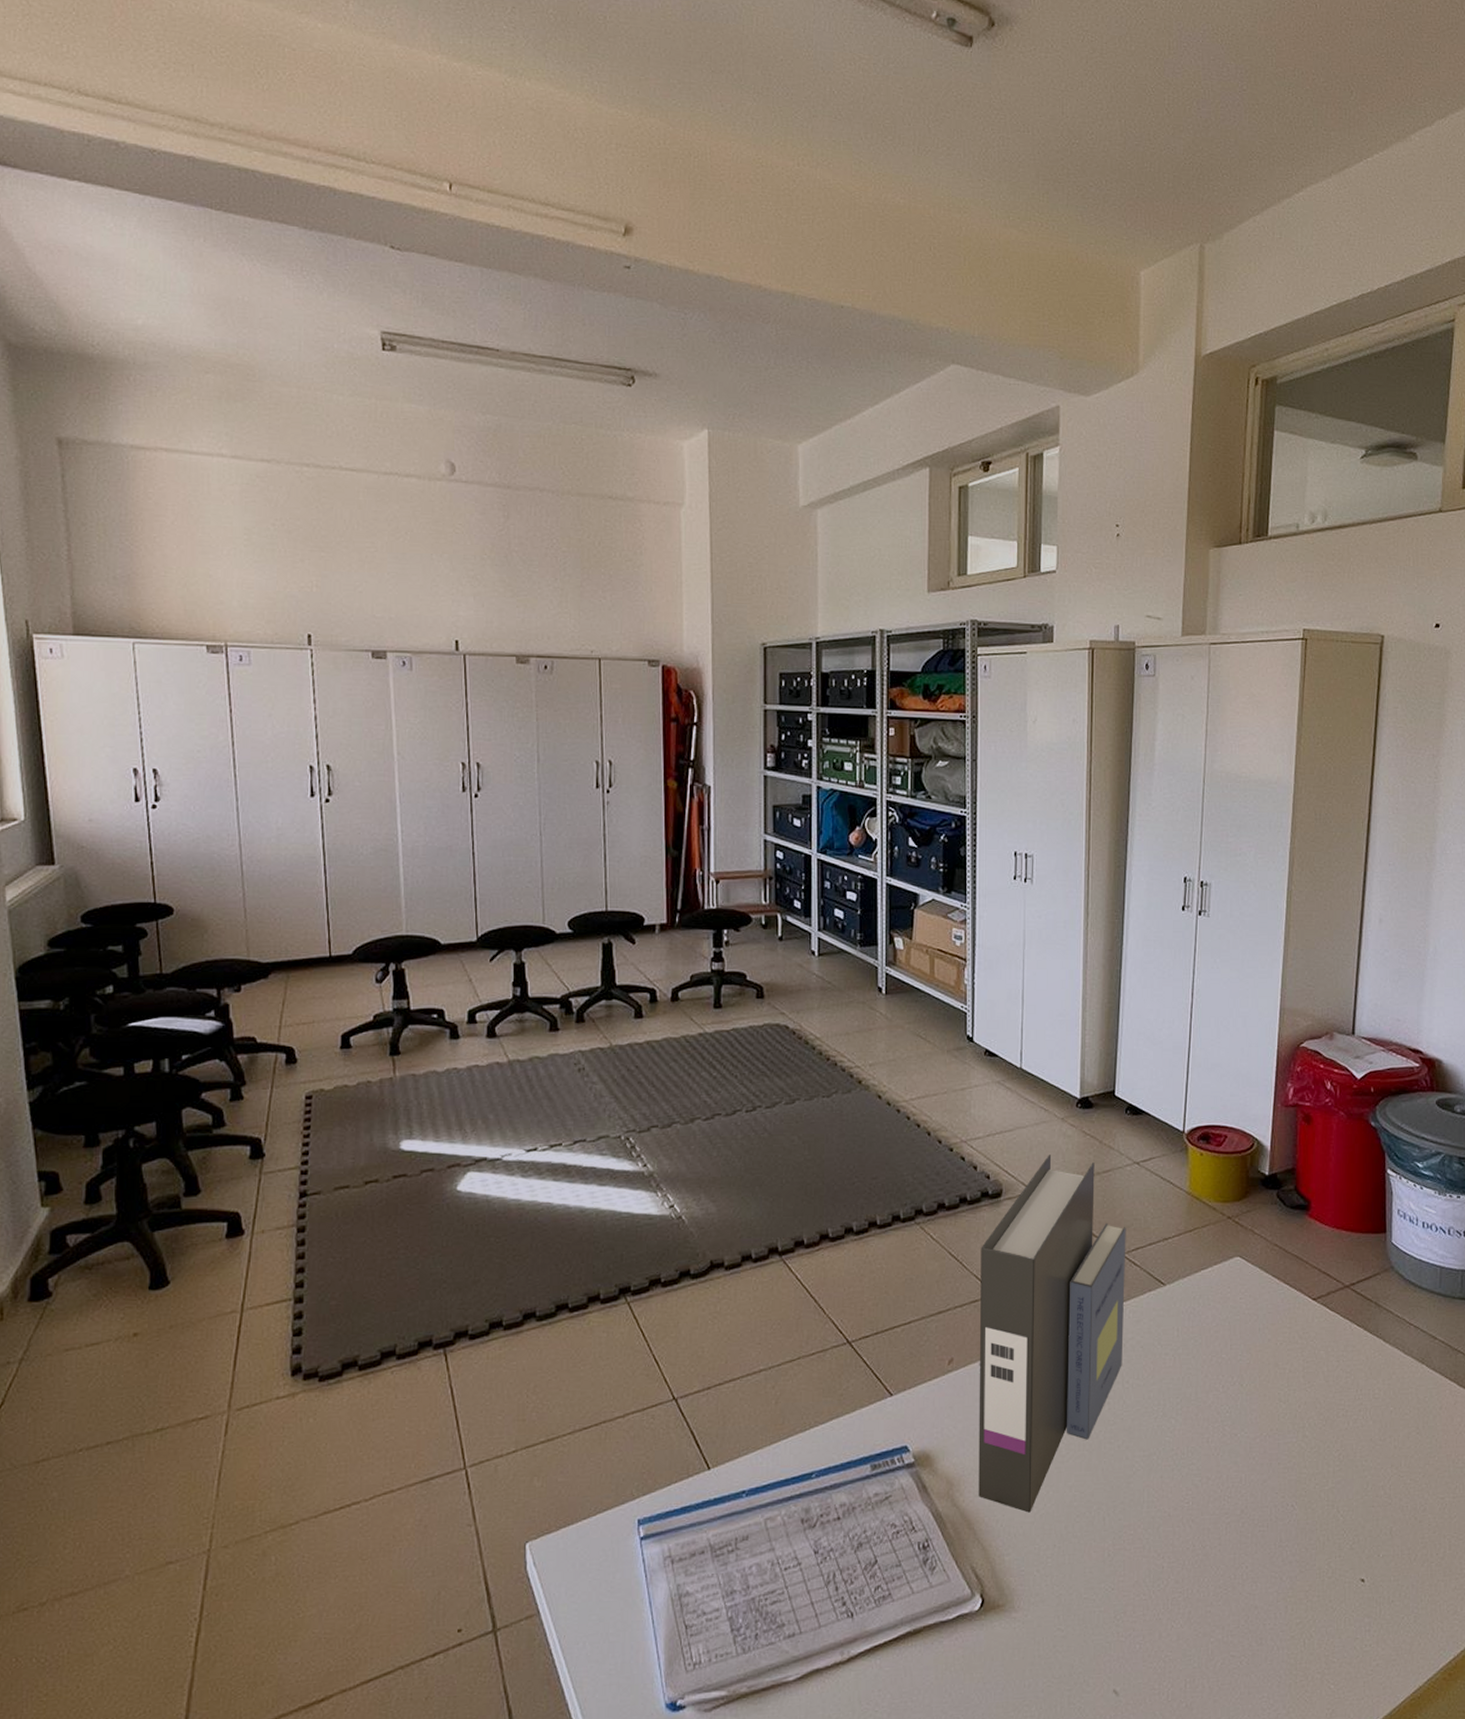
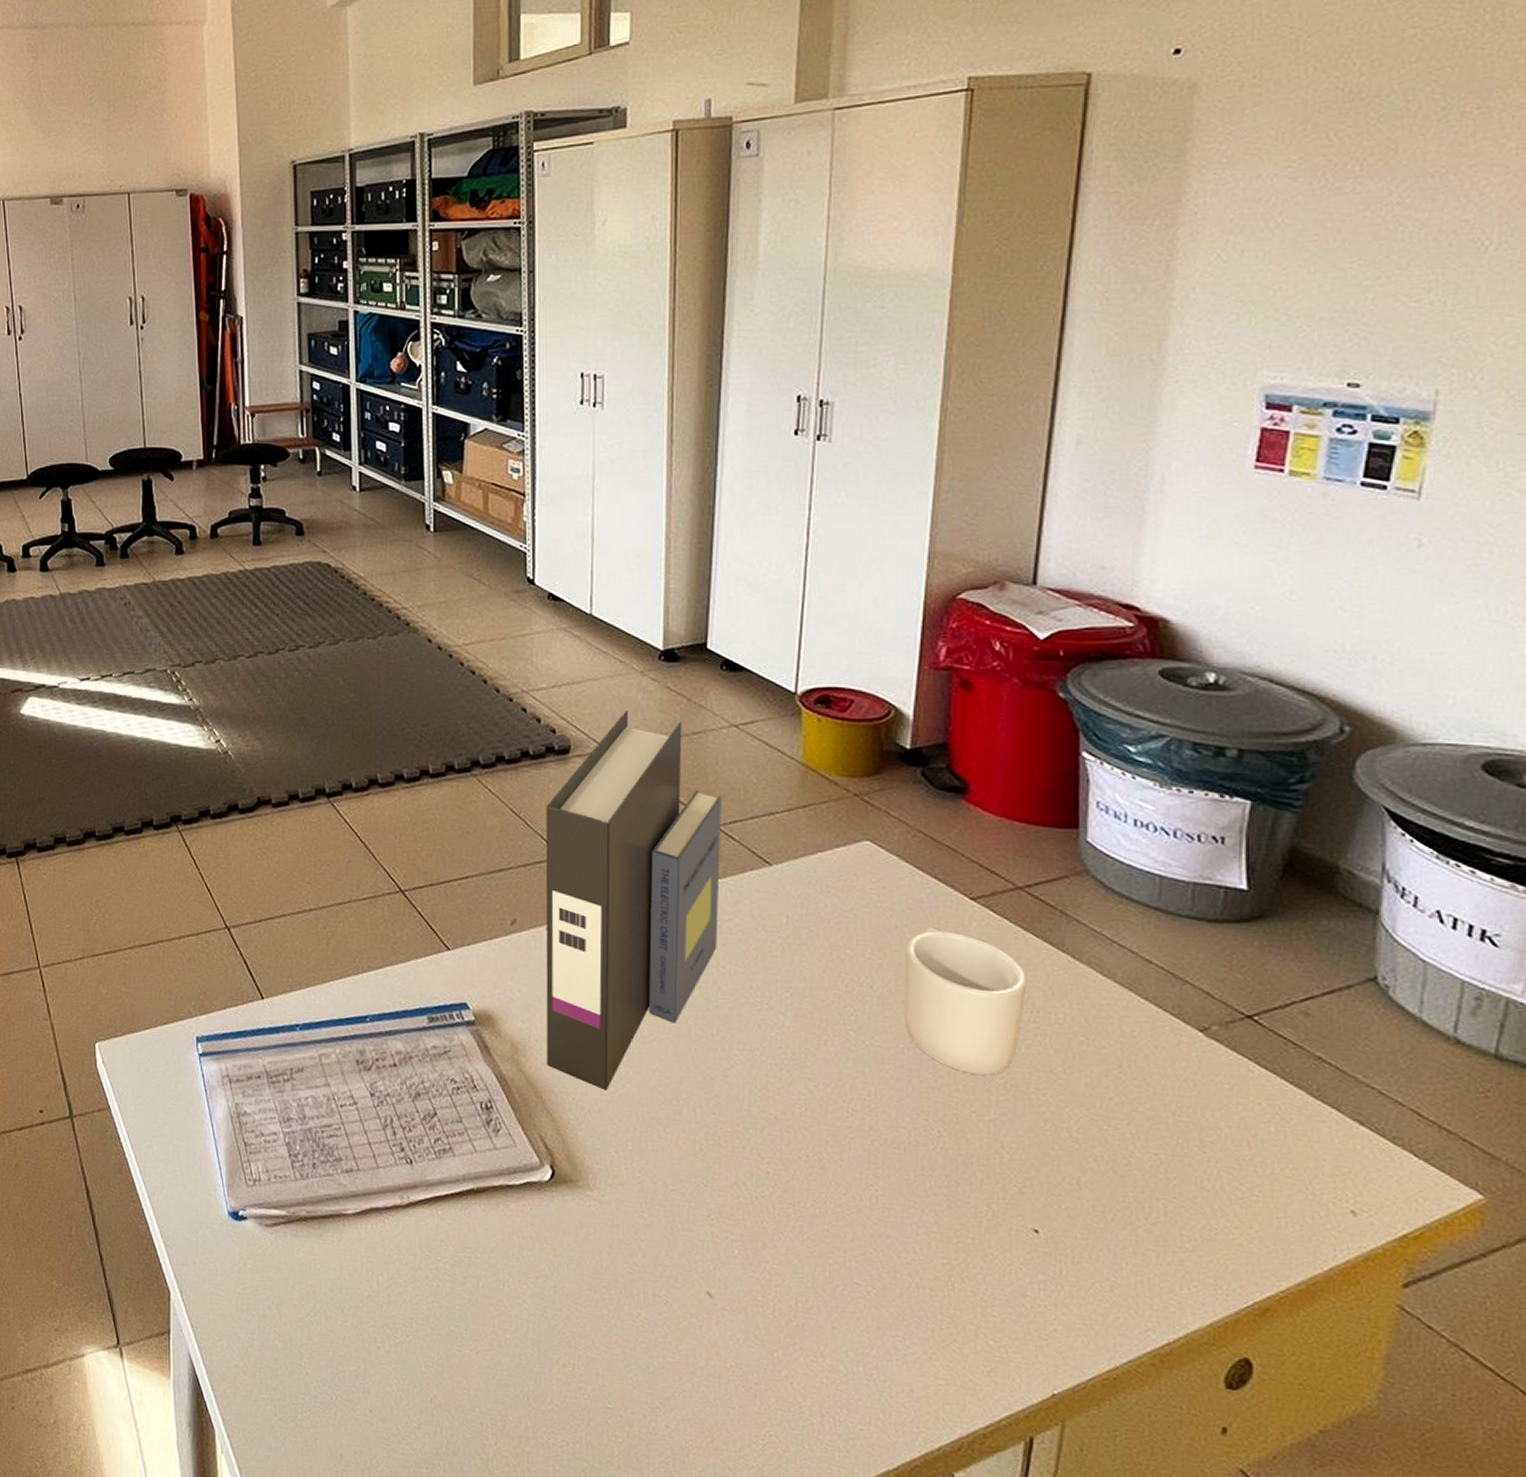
mug: none [1266,1327,1353,1451] -> present [904,926,1027,1076]

